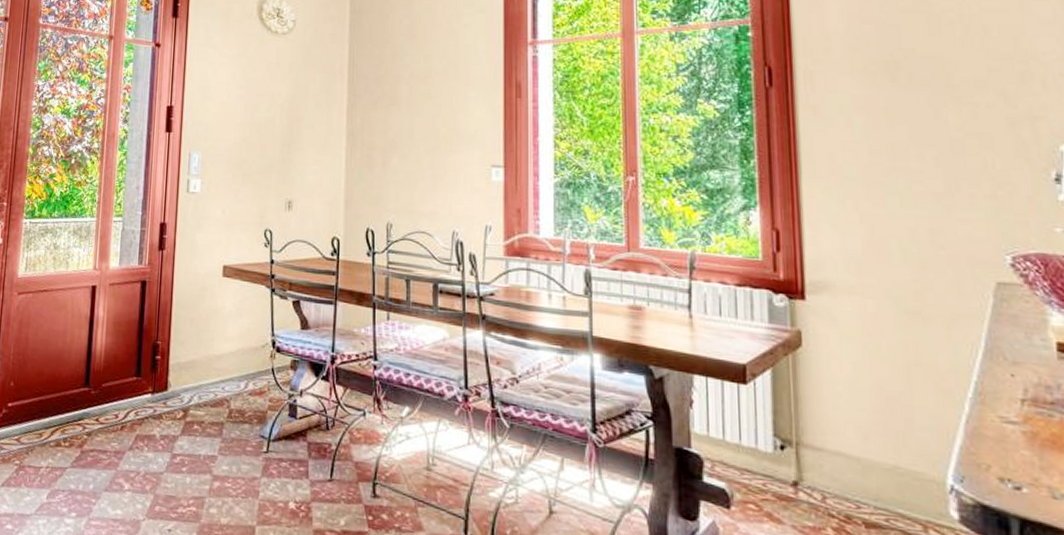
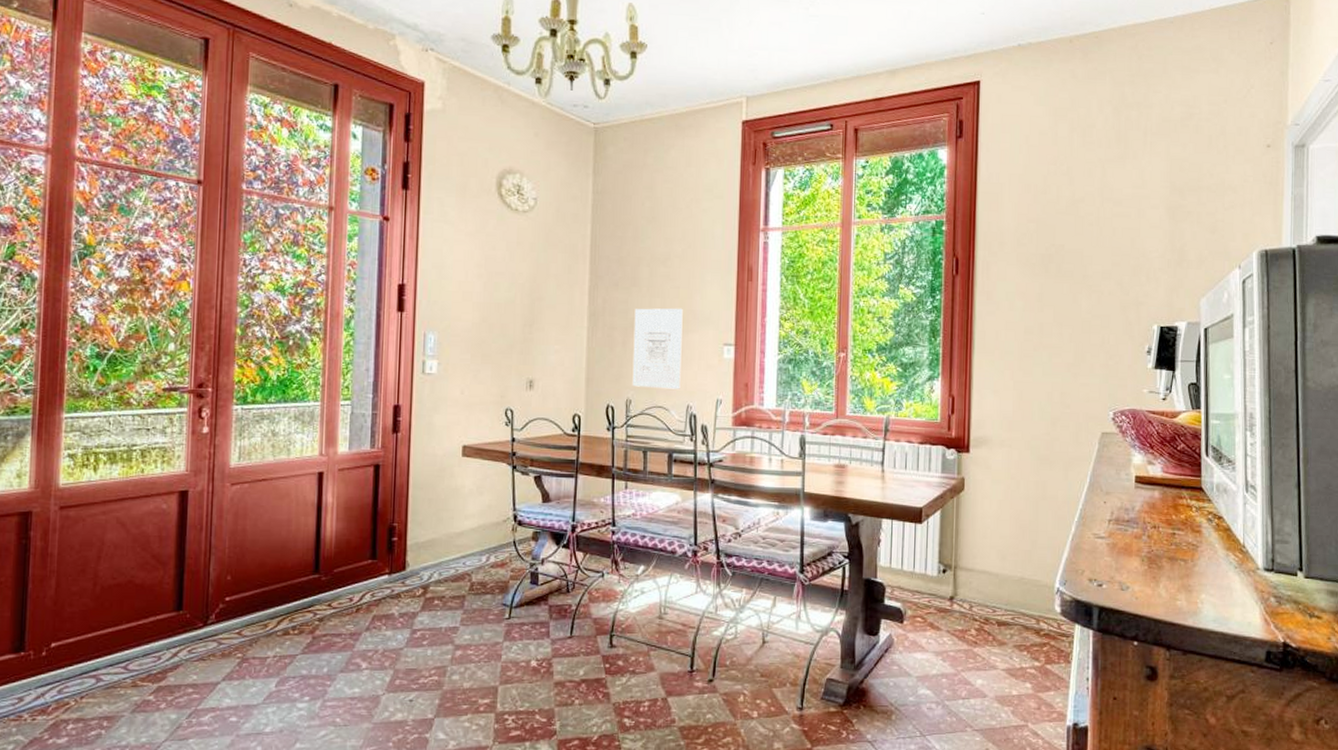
wall art: none [393,127,446,214] -> present [632,308,683,389]

